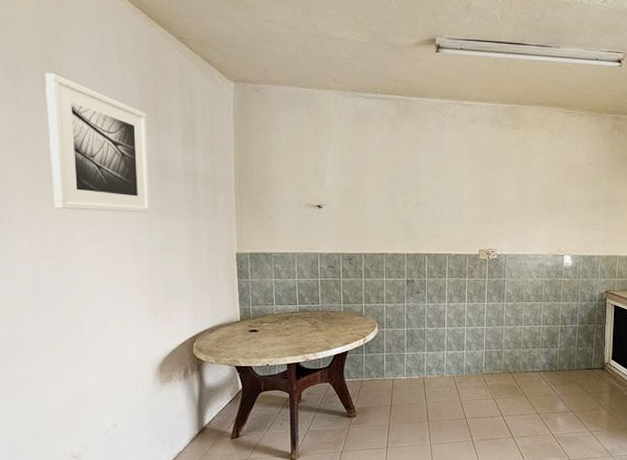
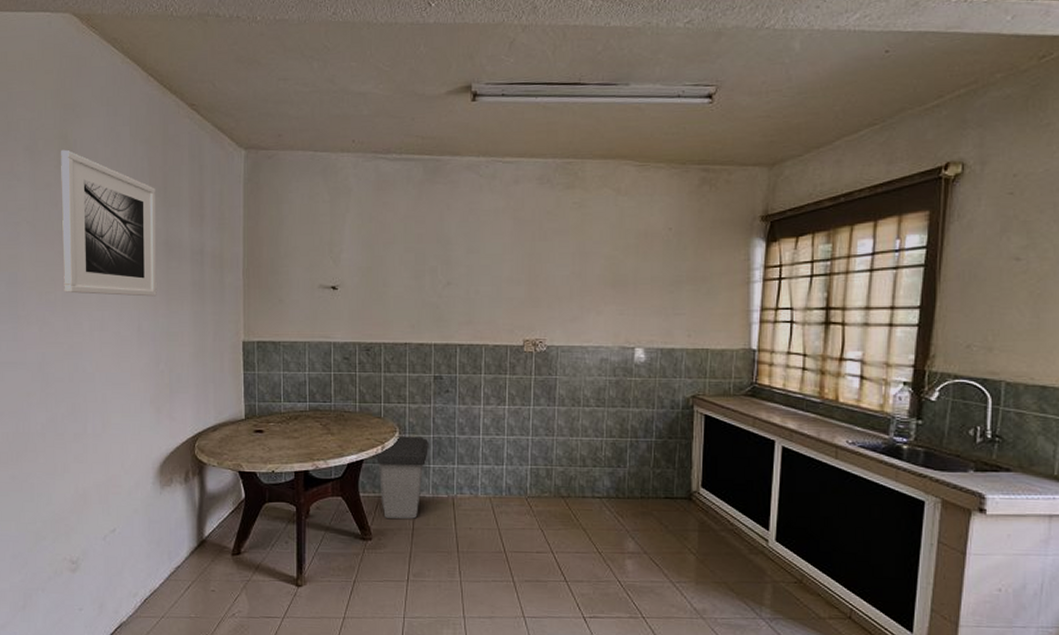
trash can: none [358,330,403,399] -> present [375,436,429,520]

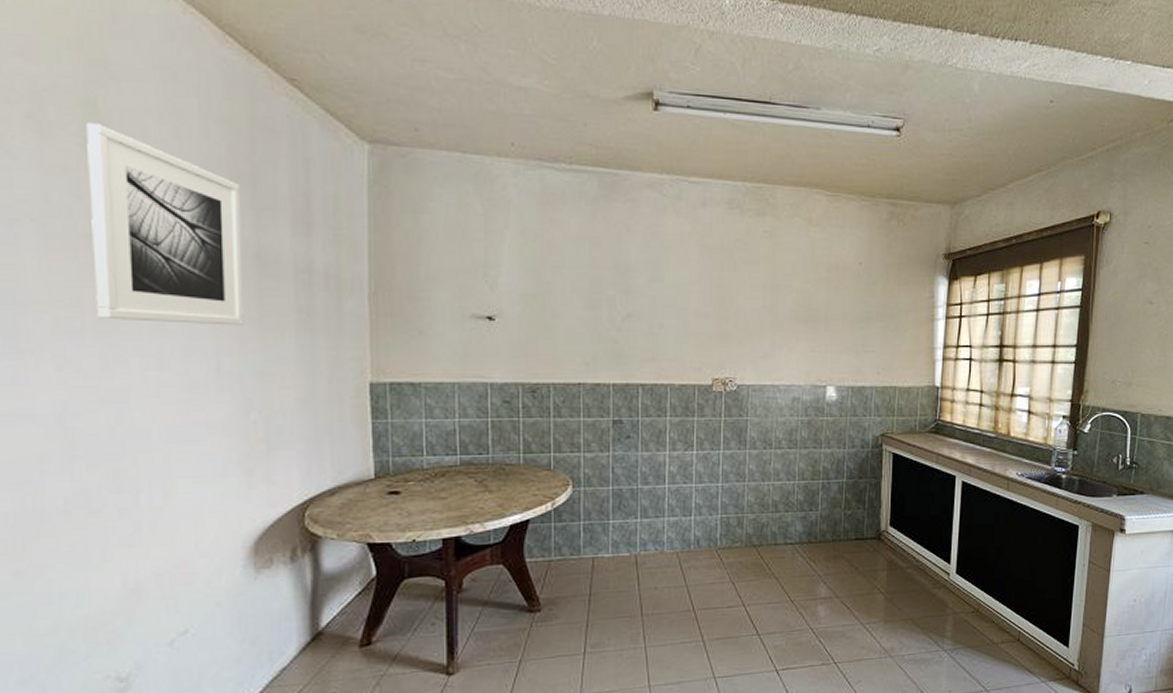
trash can: present [375,436,429,520] -> none [544,489,607,586]

